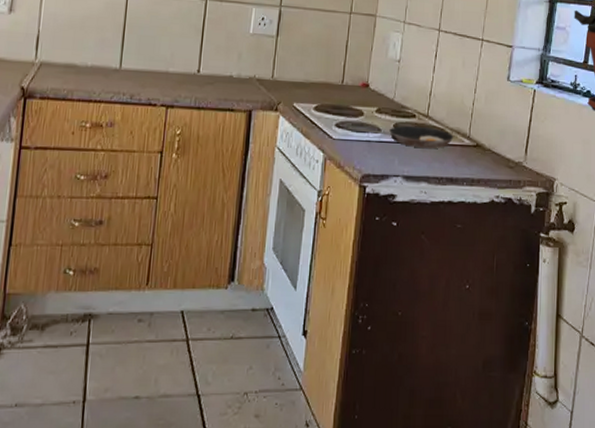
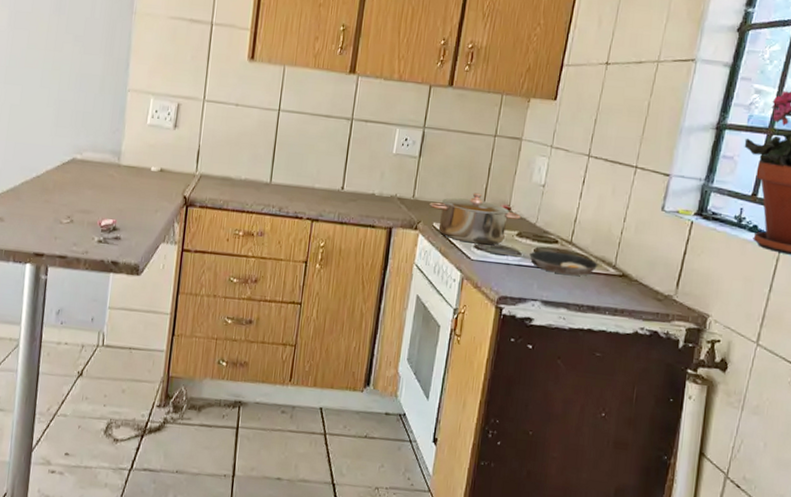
cooking pot: none [289,70,379,123] -> present [429,192,521,245]

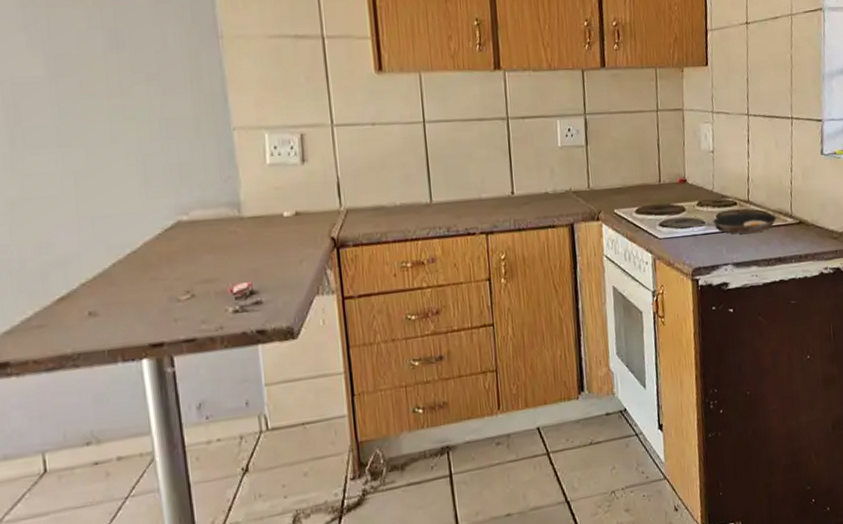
cooking pot: present [429,192,521,245] -> none [606,170,697,223]

